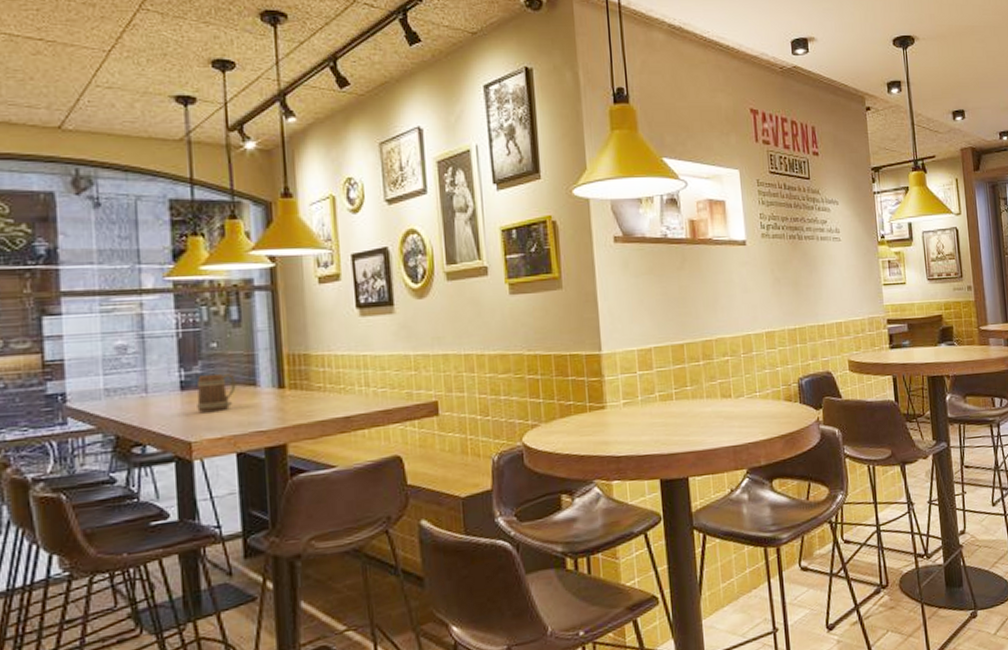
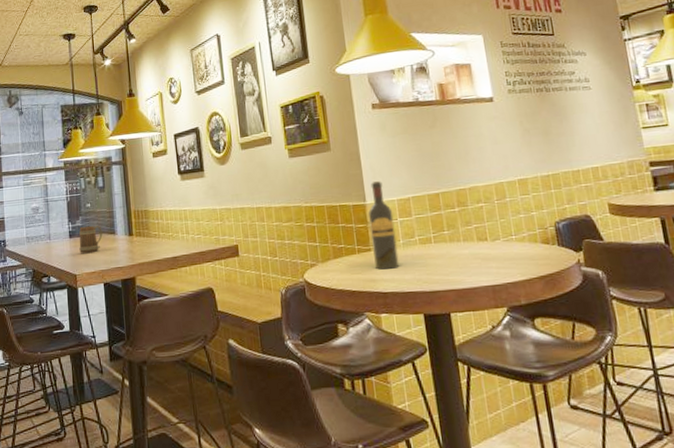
wine bottle: none [603,328,636,431] -> present [368,181,400,270]

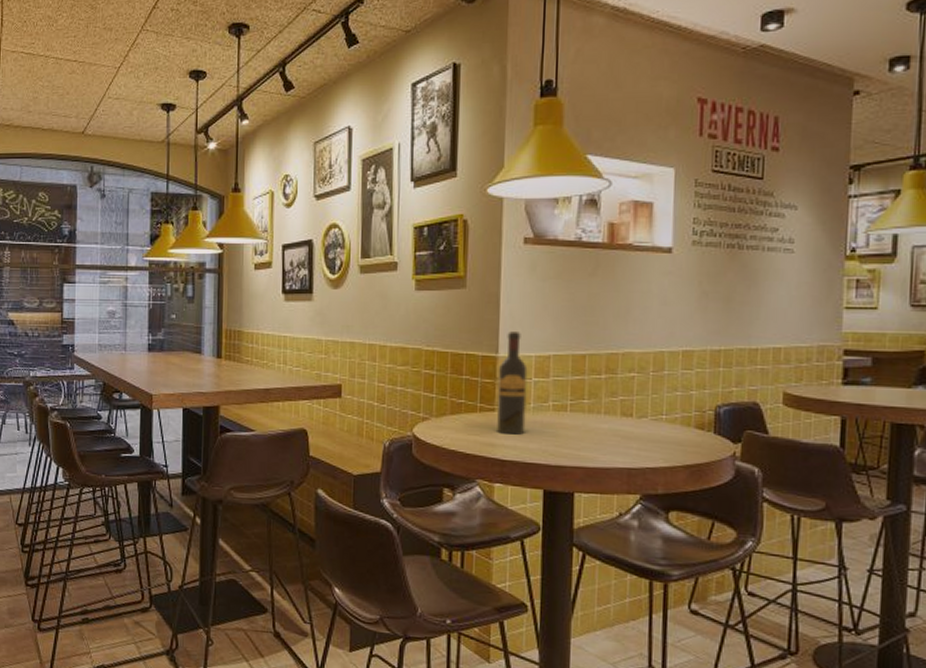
beer mug: present [79,225,103,254] -> none [158,340,187,372]

